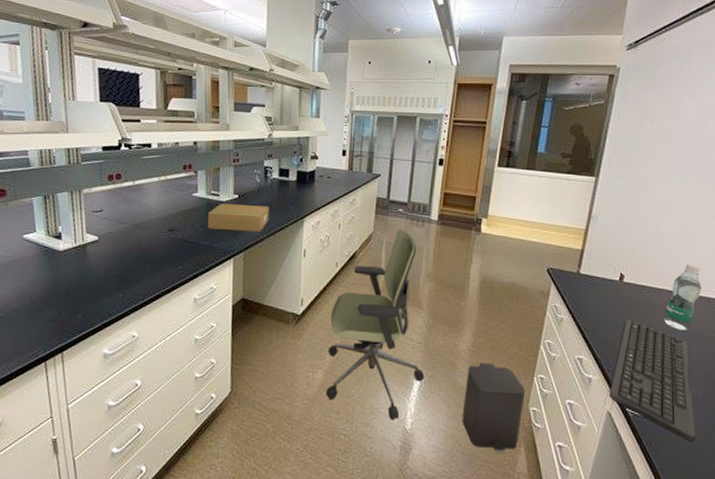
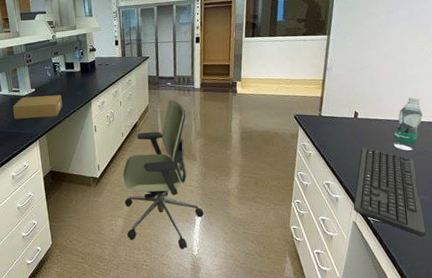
pedal bin: present [462,363,526,454] -> none [237,196,286,265]

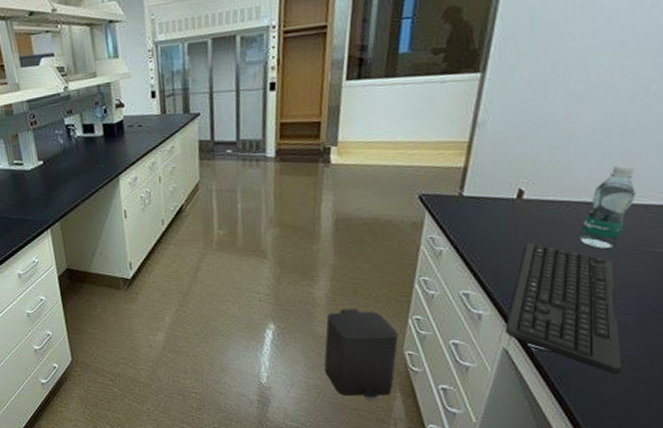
box: present [13,95,63,119] -> none [15,168,81,202]
office chair: present [123,99,204,250] -> none [163,173,277,376]
pedal bin: none [237,196,286,265] -> present [324,308,399,401]

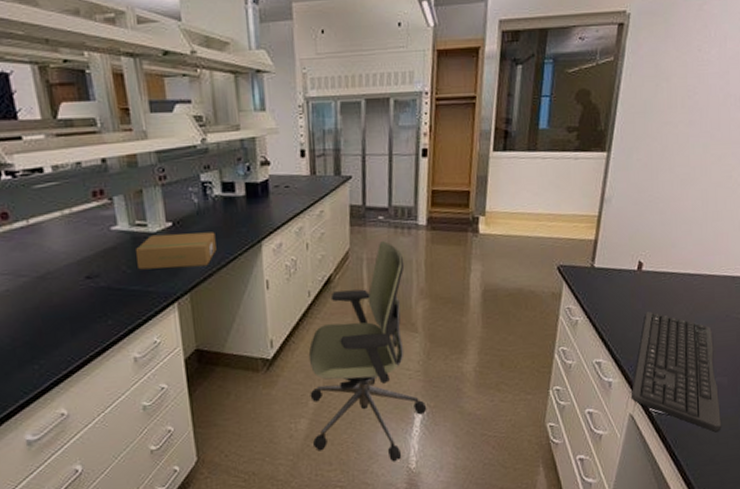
box: none [15,168,81,202] -> present [136,232,217,270]
office chair: none [163,173,277,376] -> present [308,241,427,462]
pedal bin: present [324,308,399,401] -> none [472,381,541,478]
bottle: present [580,164,636,248] -> none [686,240,726,316]

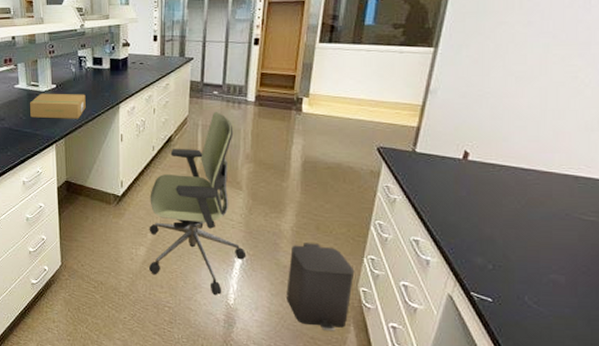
pedal bin: none [472,381,541,478] -> present [286,243,355,332]
computer keyboard: present [630,311,722,433] -> none [450,200,557,330]

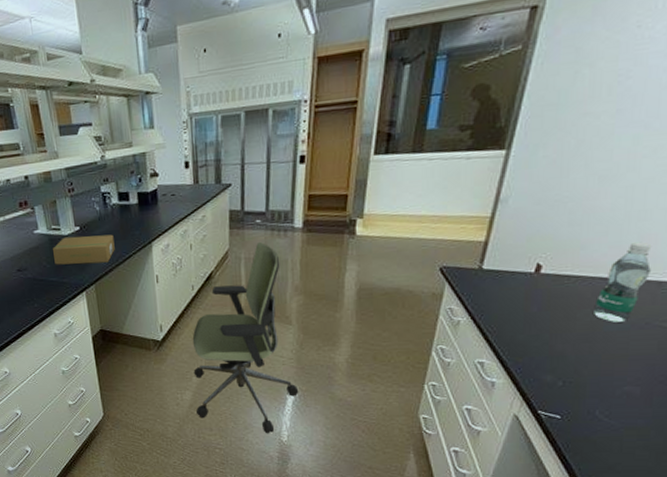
pedal bin: present [286,243,355,332] -> none [342,373,415,461]
bottle: none [518,138,567,211] -> present [594,242,652,322]

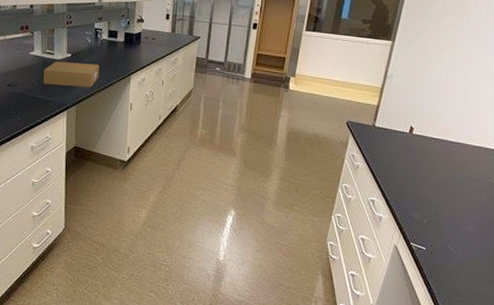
office chair: present [192,242,299,434] -> none [149,86,237,253]
bottle: present [594,242,652,322] -> none [446,118,481,176]

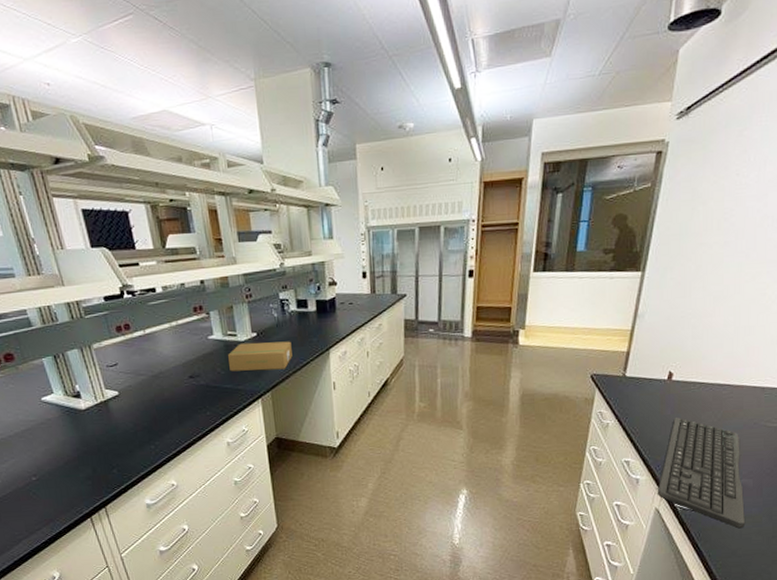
computer keyboard: none [396,166,470,271] -> present [657,417,746,529]

